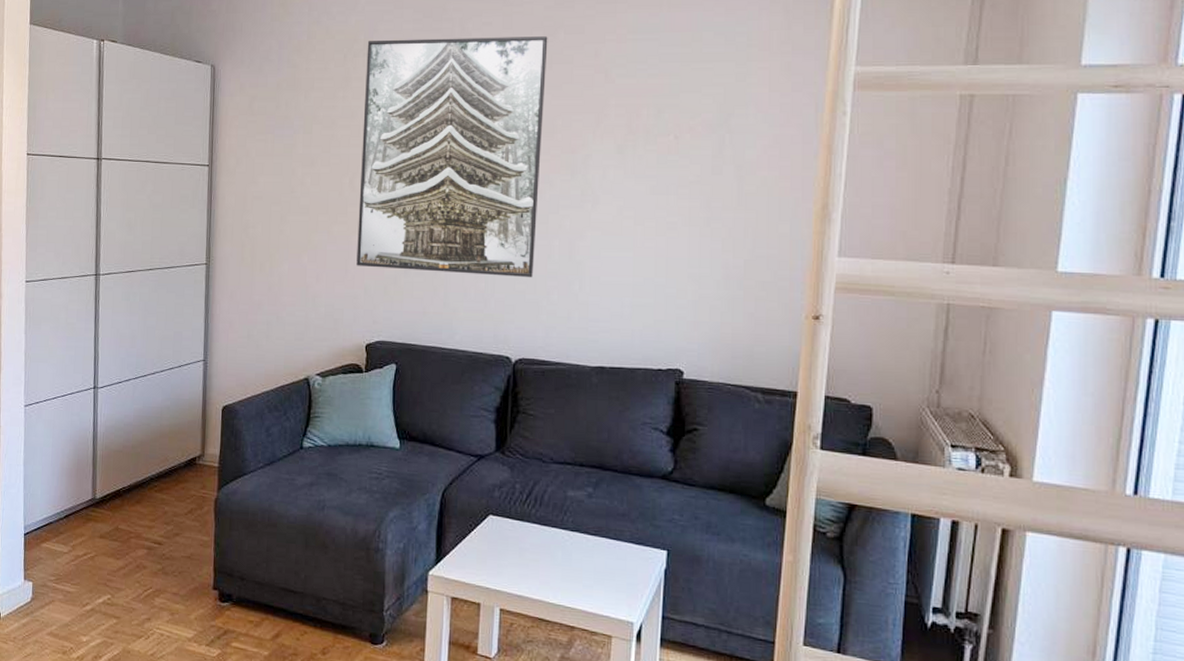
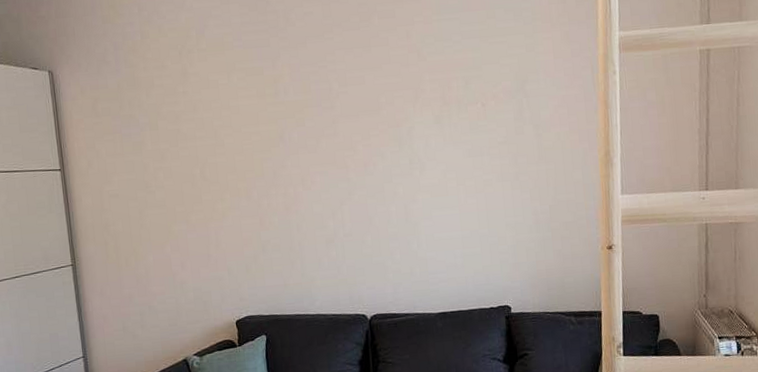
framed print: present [356,36,548,278] -> none [199,22,377,250]

